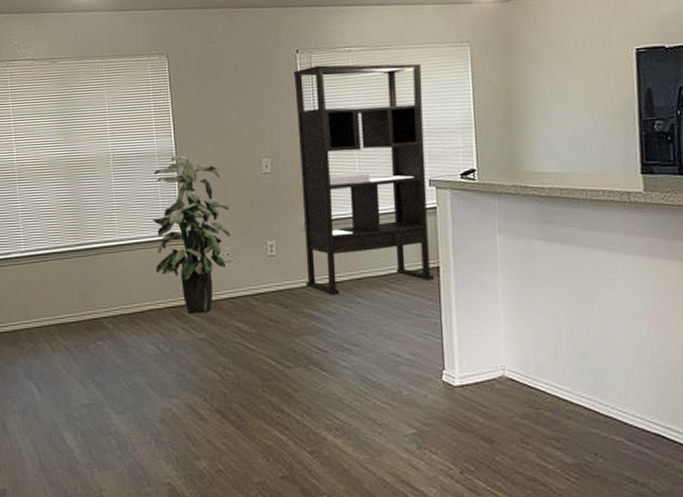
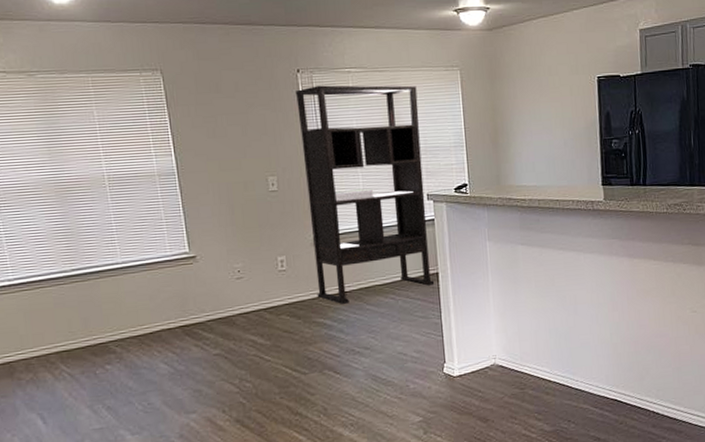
indoor plant: present [153,154,231,315] -> none [155,174,241,332]

